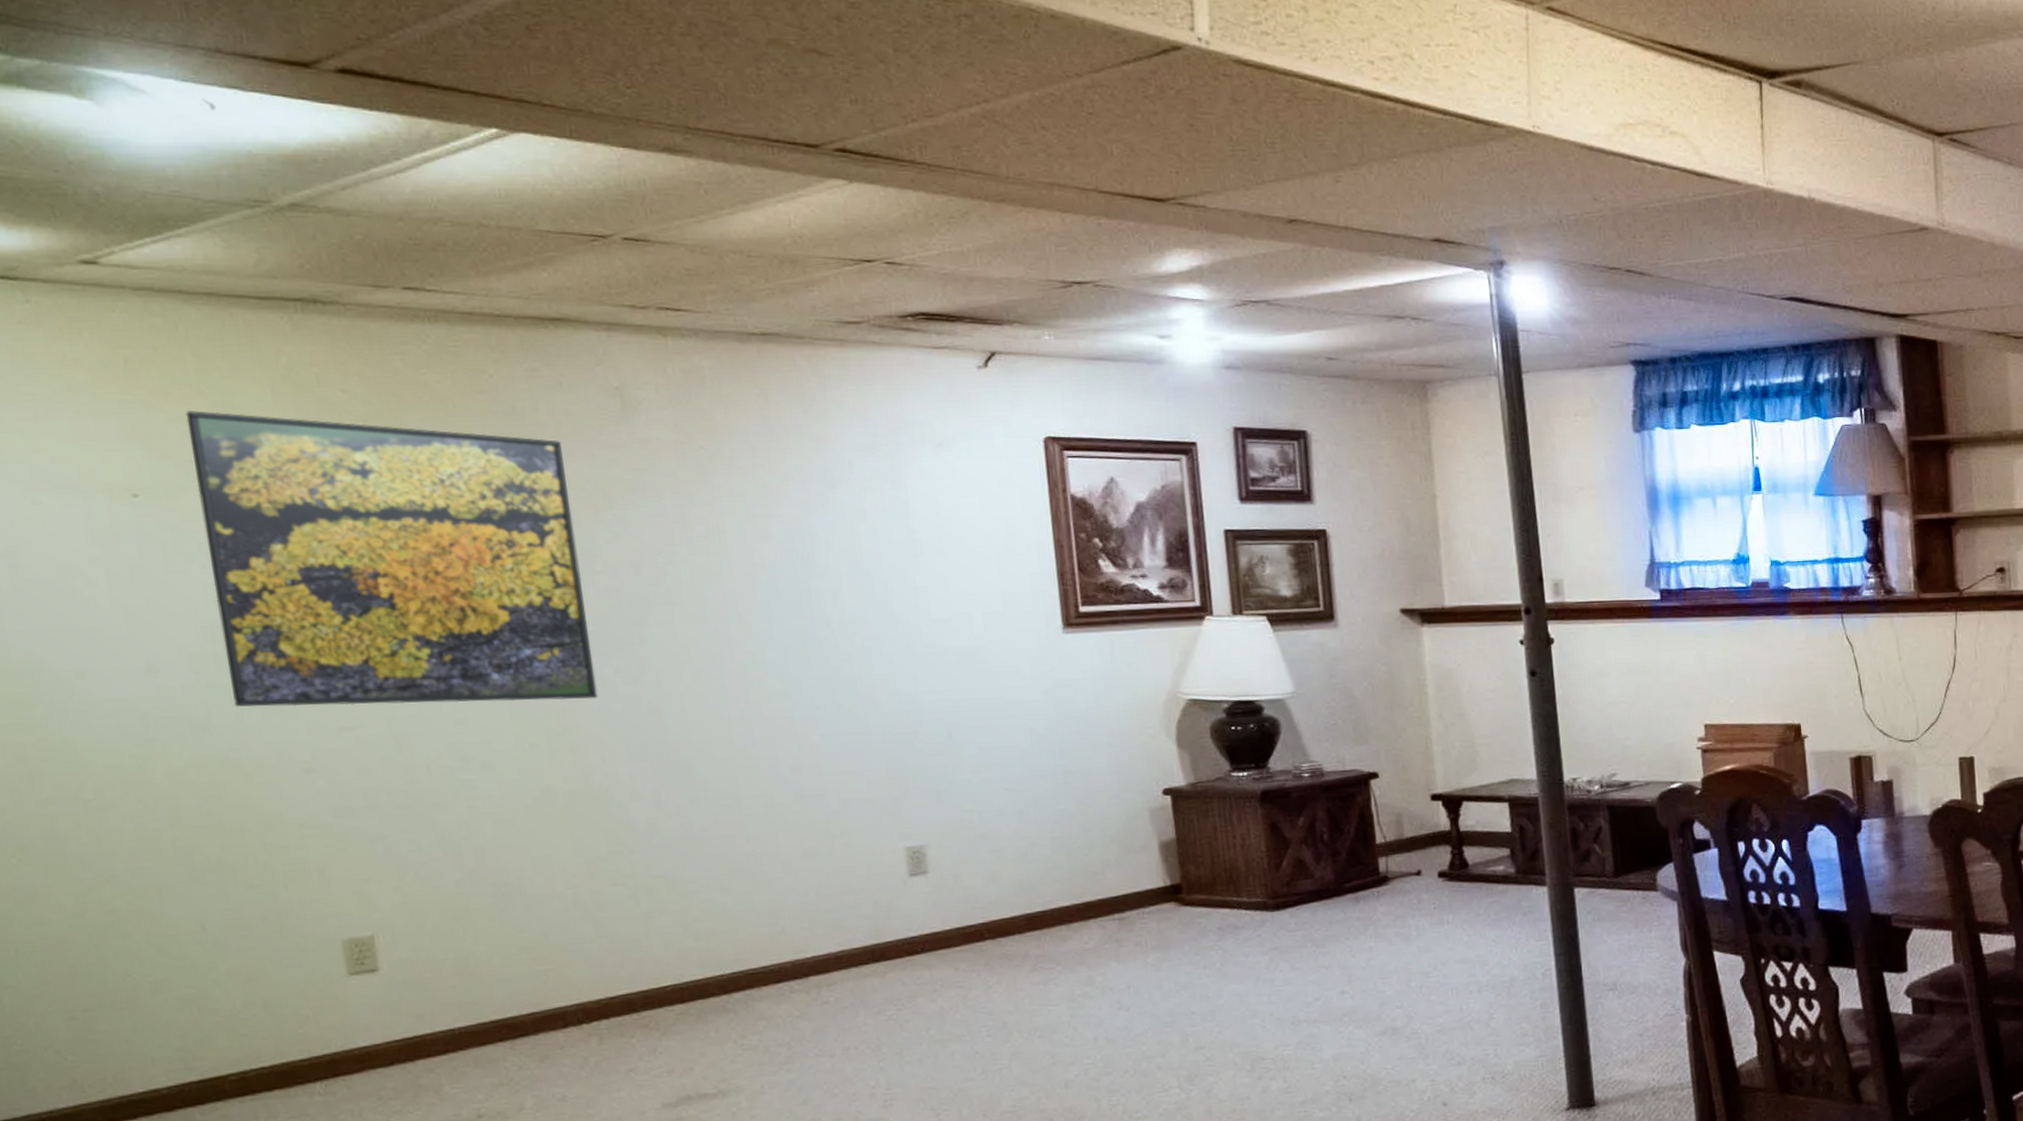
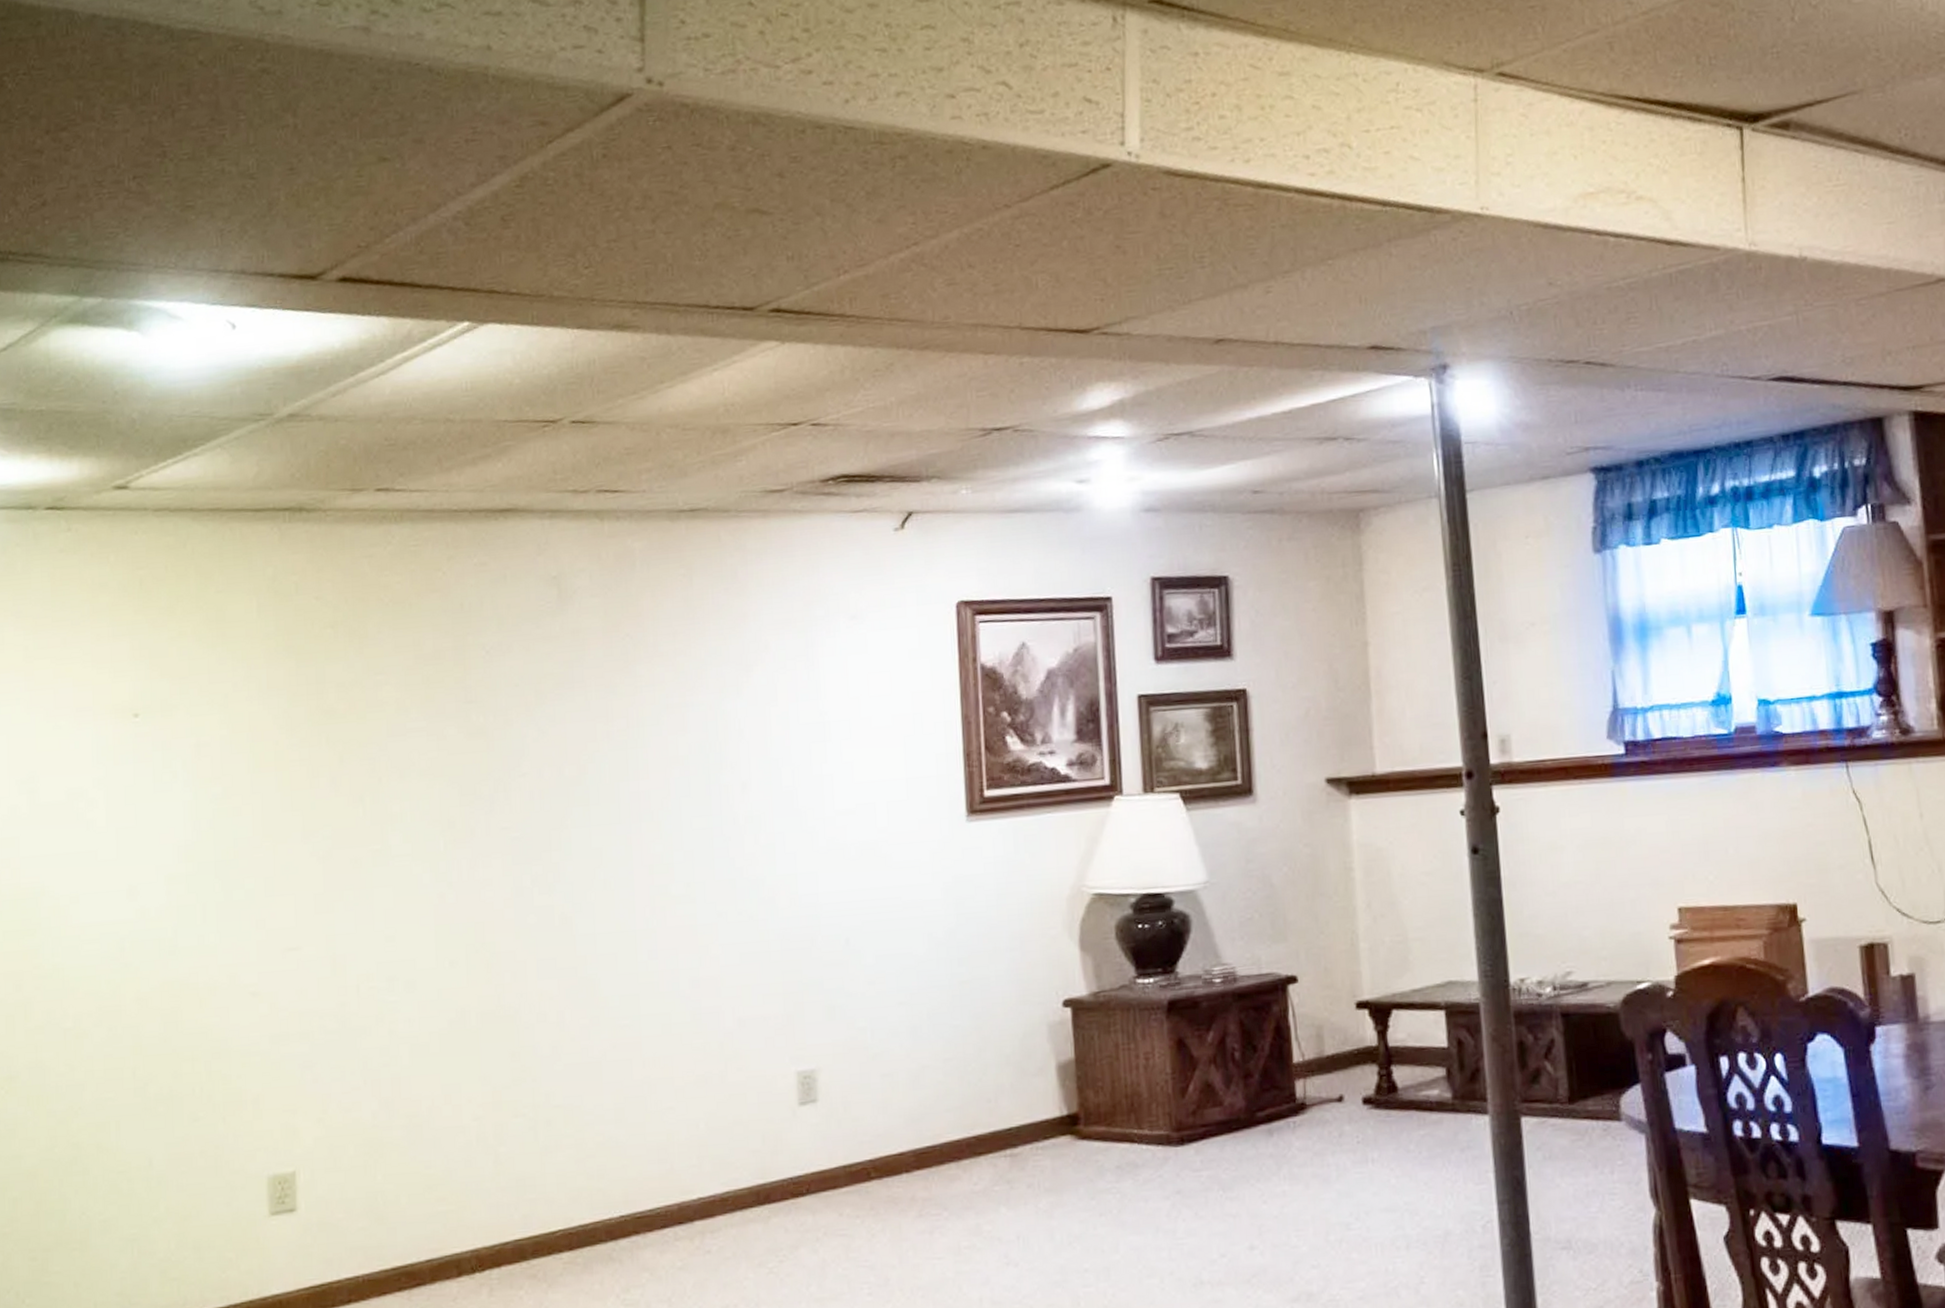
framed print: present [185,409,598,707] -> none [184,626,515,928]

